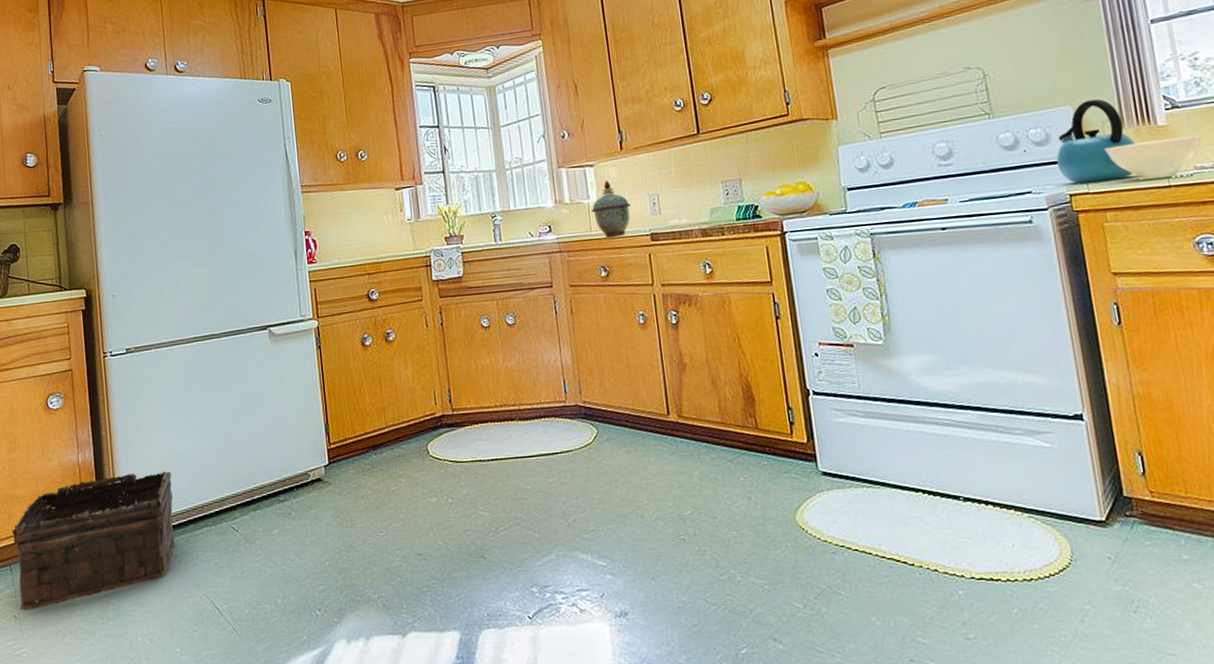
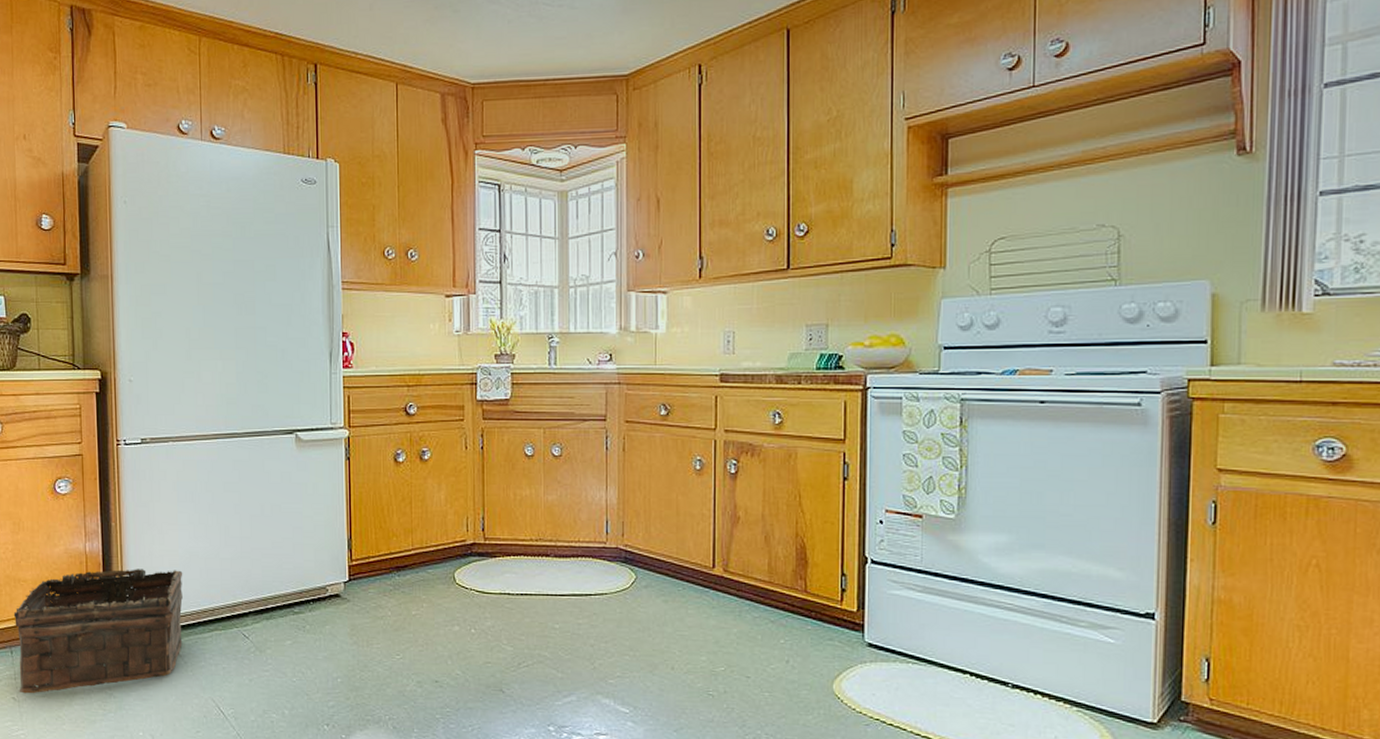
decorative jar: present [591,180,632,239] -> none [658,310,704,374]
kettle: present [1056,99,1135,184] -> none [1180,276,1272,368]
bowl: present [1103,134,1202,180] -> none [1236,327,1348,371]

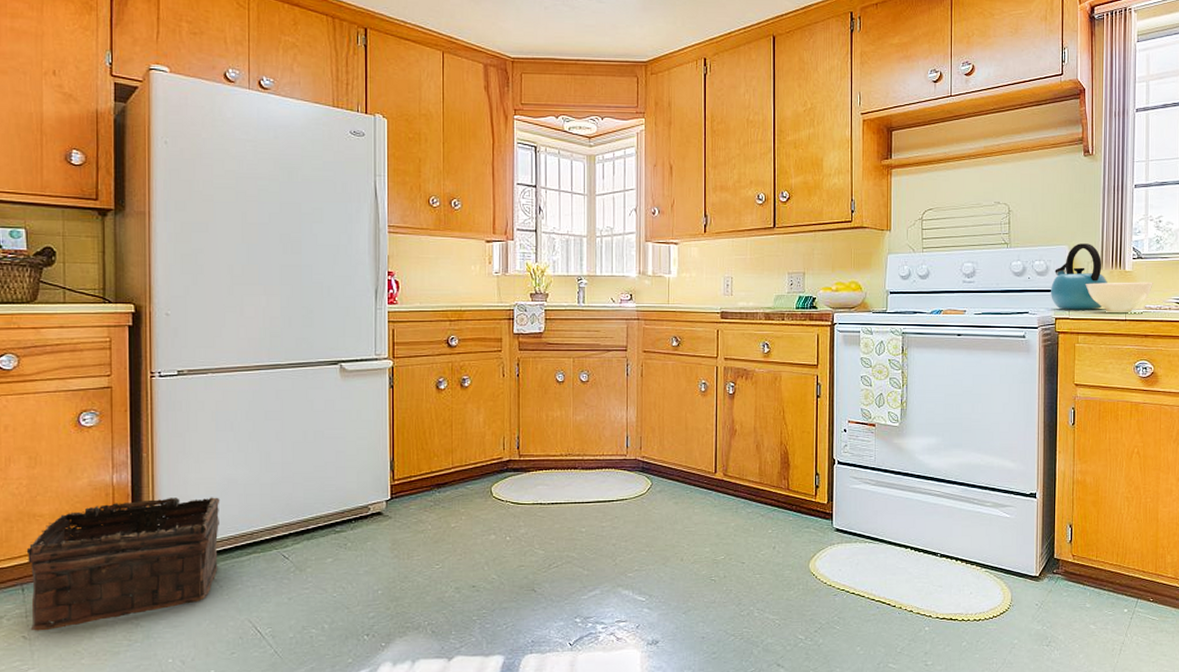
kettle: none [1180,276,1272,368] -> present [1050,243,1108,310]
bowl: none [1236,327,1348,371] -> present [1085,282,1153,312]

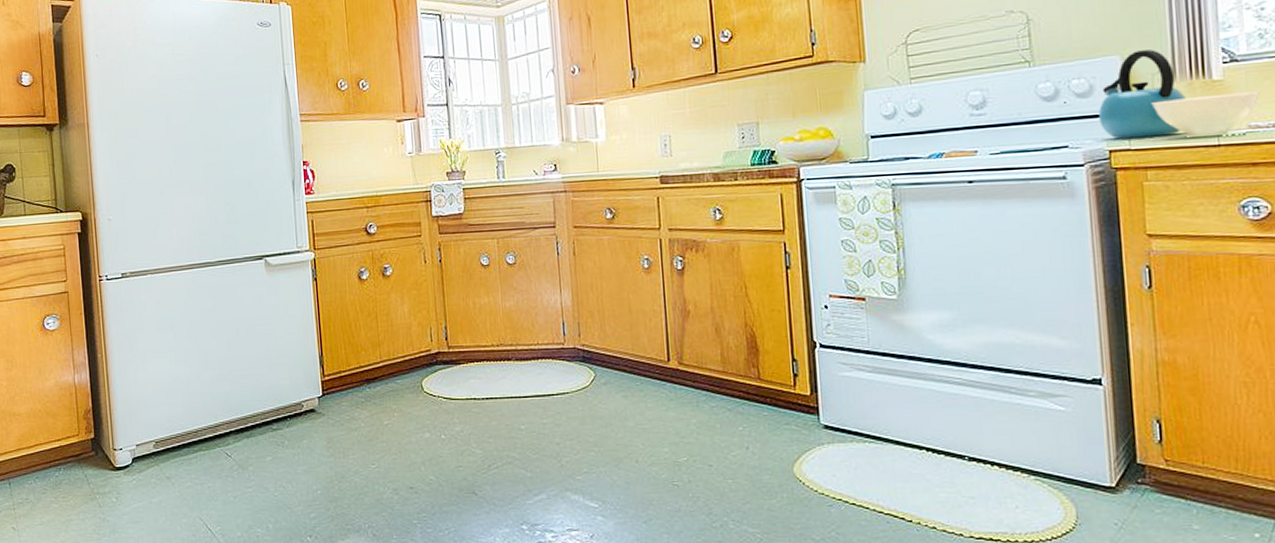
basket: present [26,497,220,631] -> none [10,395,169,523]

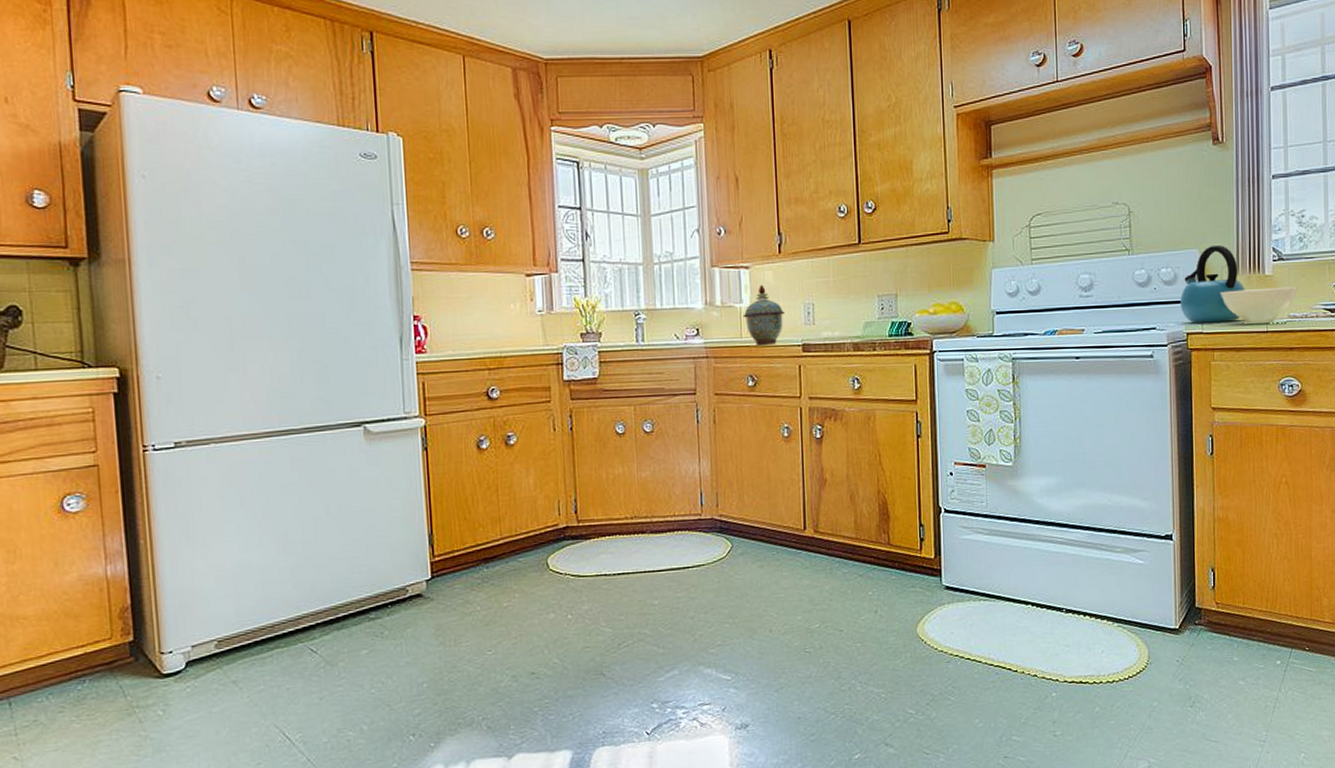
decorative jar: none [599,119,642,180] -> present [743,284,786,346]

